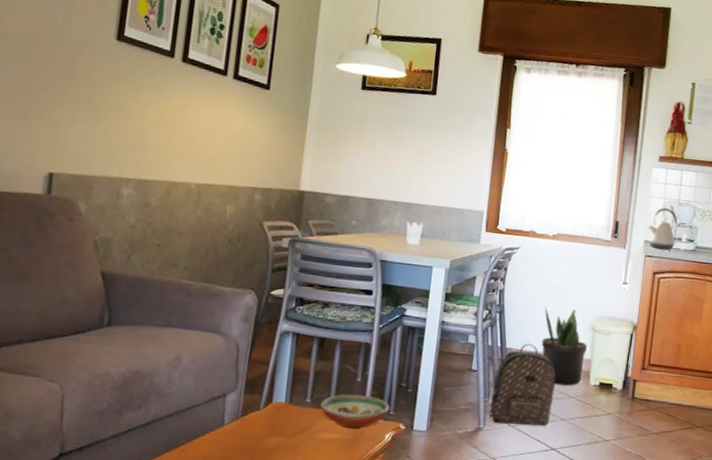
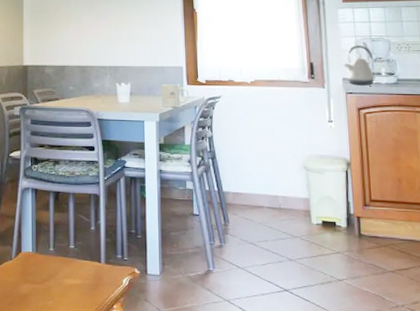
decorative bowl: present [320,394,390,428] -> none [62,242,124,274]
mug: none [454,228,486,255] -> present [161,84,189,107]
backpack: present [489,343,556,427] -> none [216,186,278,268]
planter: present [541,307,587,386] -> none [254,150,303,226]

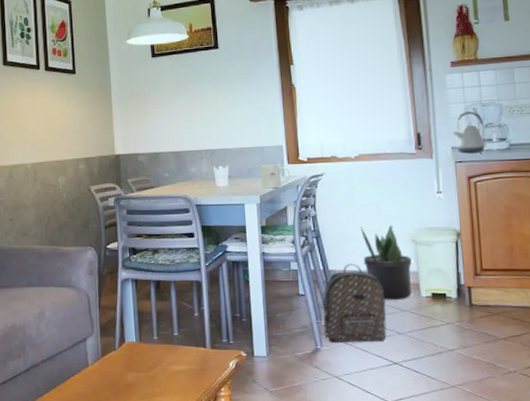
backpack: none [216,186,278,268] -> present [323,263,387,344]
planter: none [254,150,303,226] -> present [360,225,412,300]

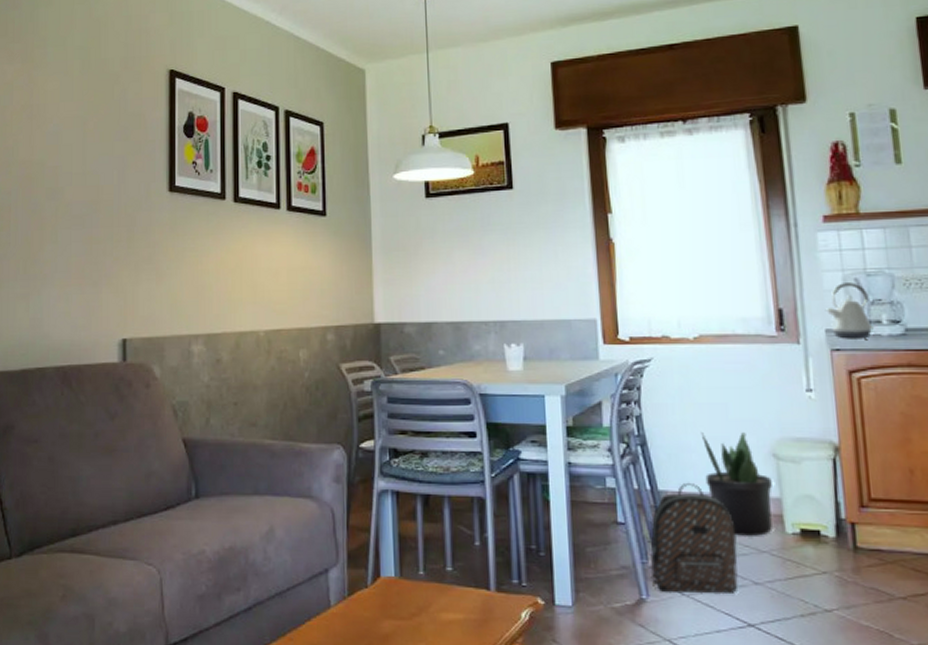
mug: present [260,164,290,189] -> none [567,343,606,376]

